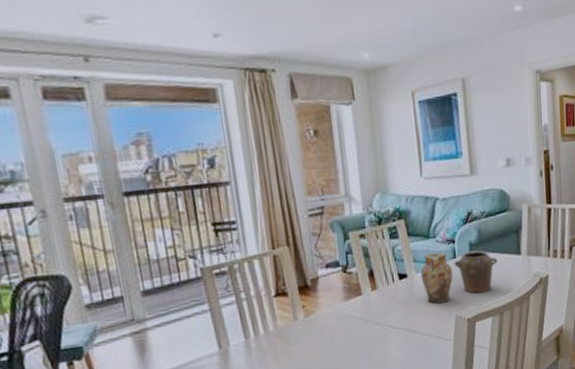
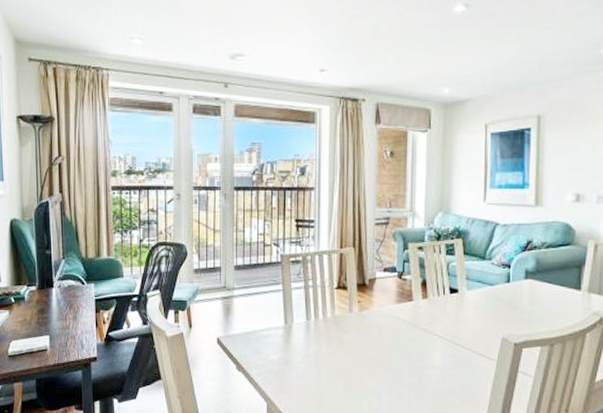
jar set: present [420,250,497,304] -> none [471,273,554,323]

